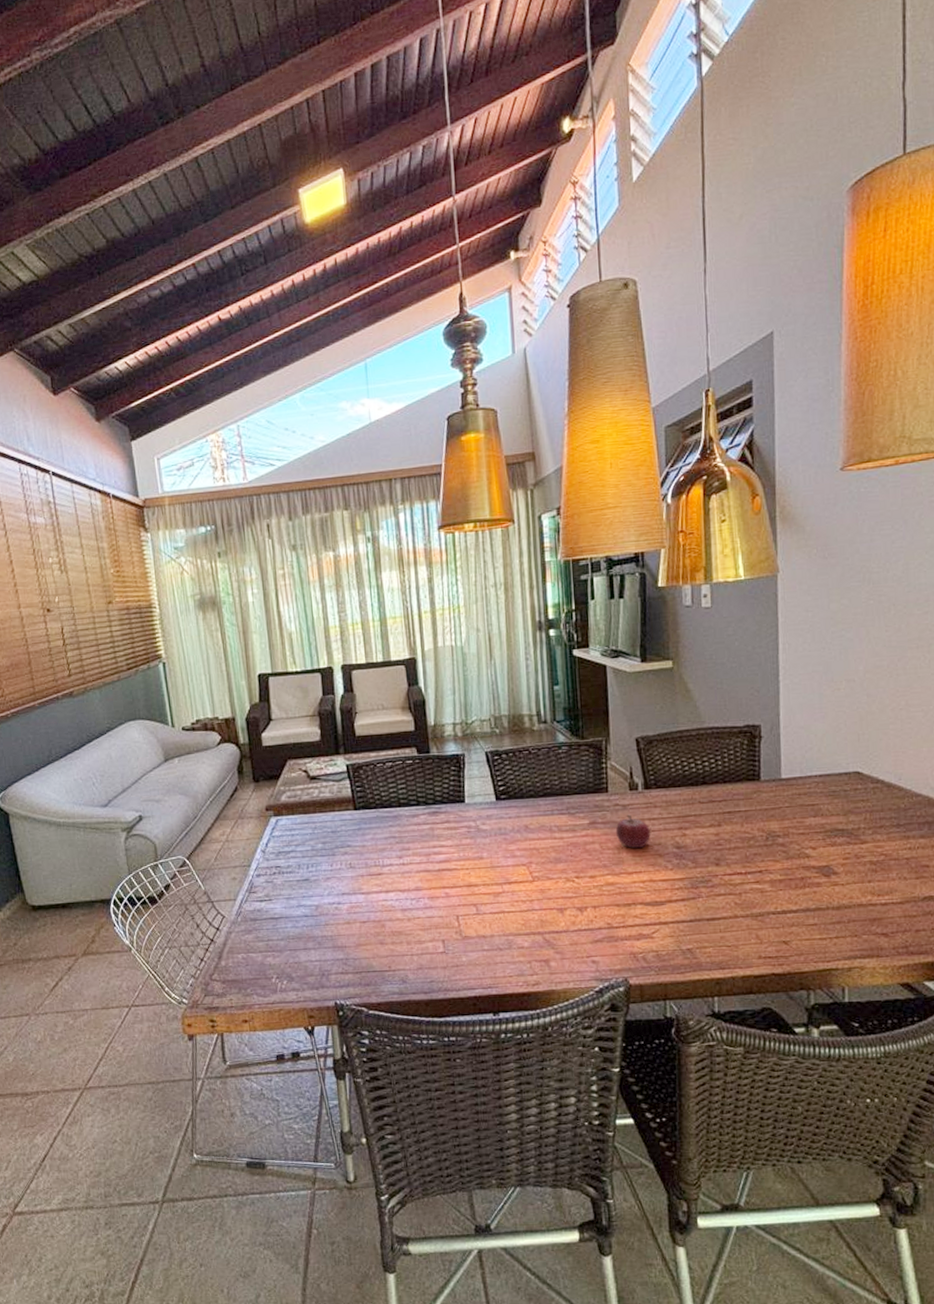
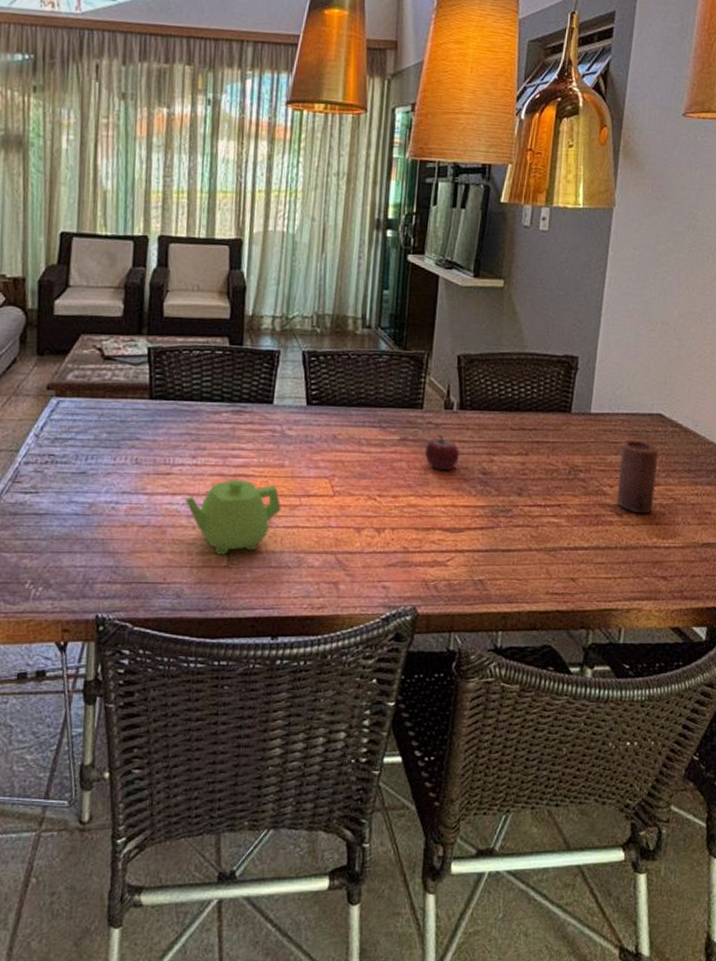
teapot: none [398,873,486,942] -> present [185,479,281,555]
candle: none [820,800,863,873] -> present [616,439,658,514]

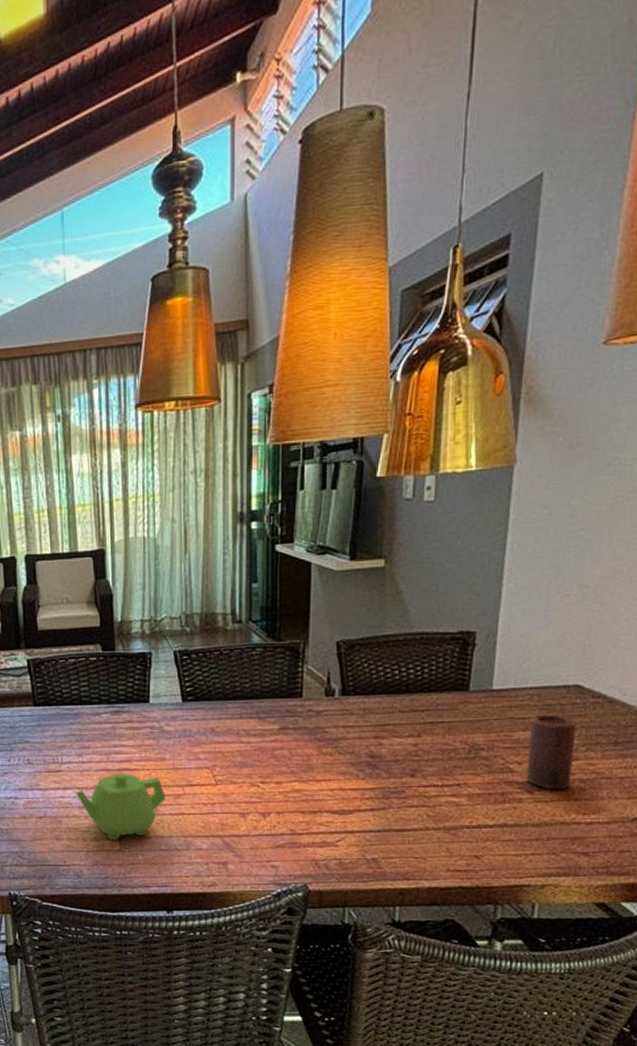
fruit: present [424,434,459,471] -> none [307,721,344,757]

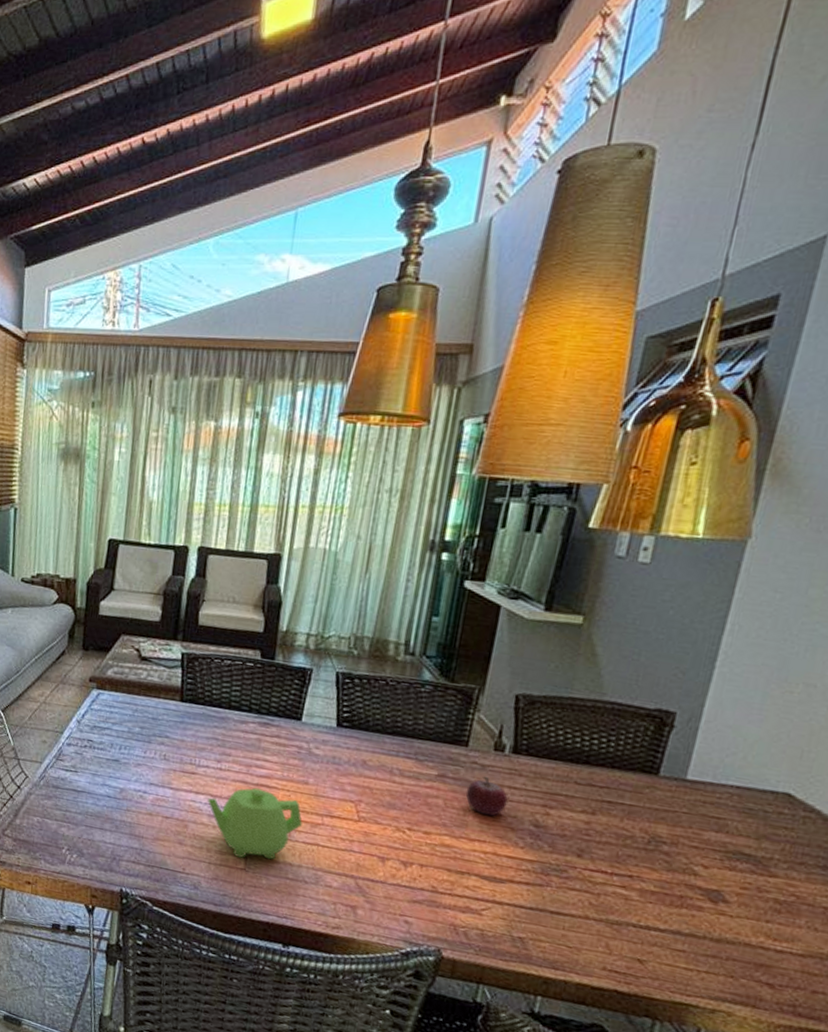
fruit: none [307,721,344,757] -> present [465,776,508,817]
candle: present [526,714,576,790] -> none [710,816,780,907]

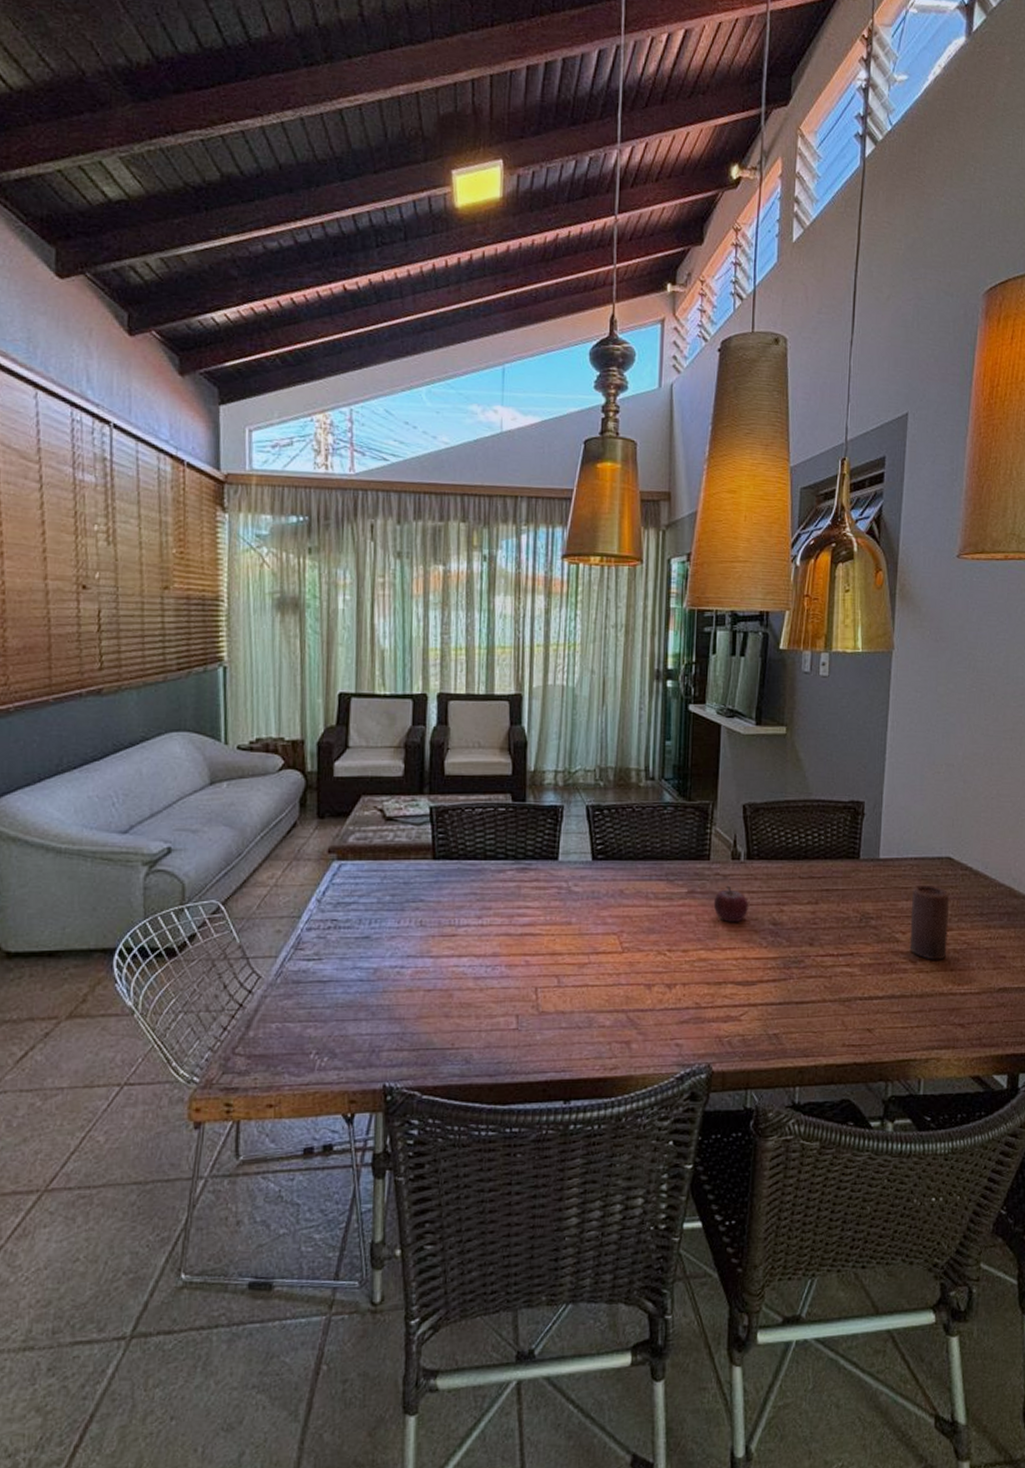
teapot: present [208,787,302,860] -> none [472,938,570,1017]
candle: none [710,816,780,907] -> present [909,884,949,960]

